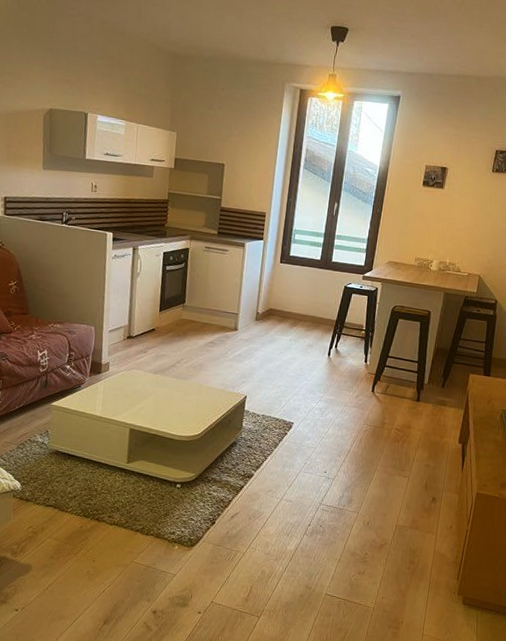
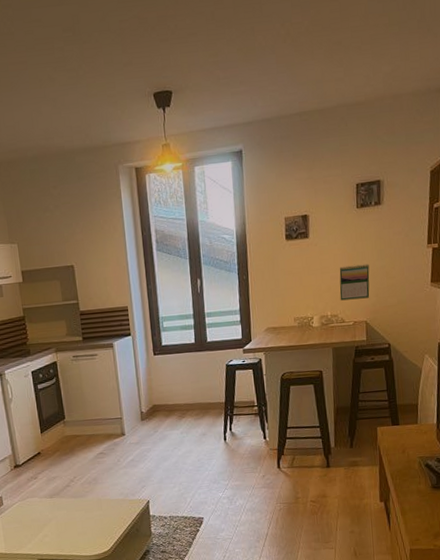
calendar: none [460,221,493,255] -> present [339,264,370,301]

